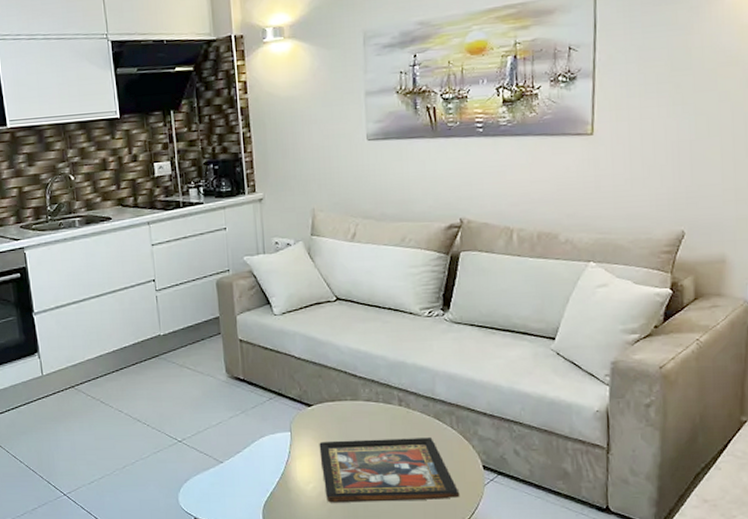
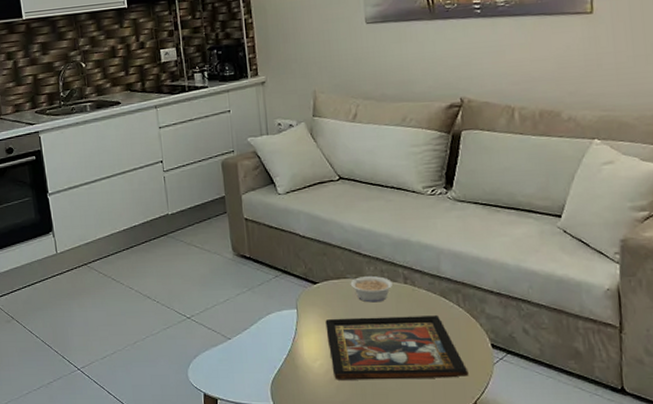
legume: none [342,397,387,425] -> present [347,275,393,303]

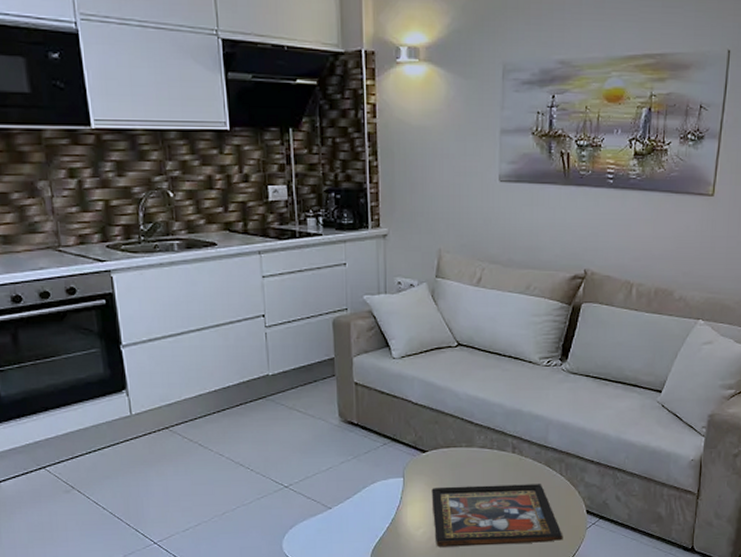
legume: present [347,275,393,303] -> none [457,443,501,471]

